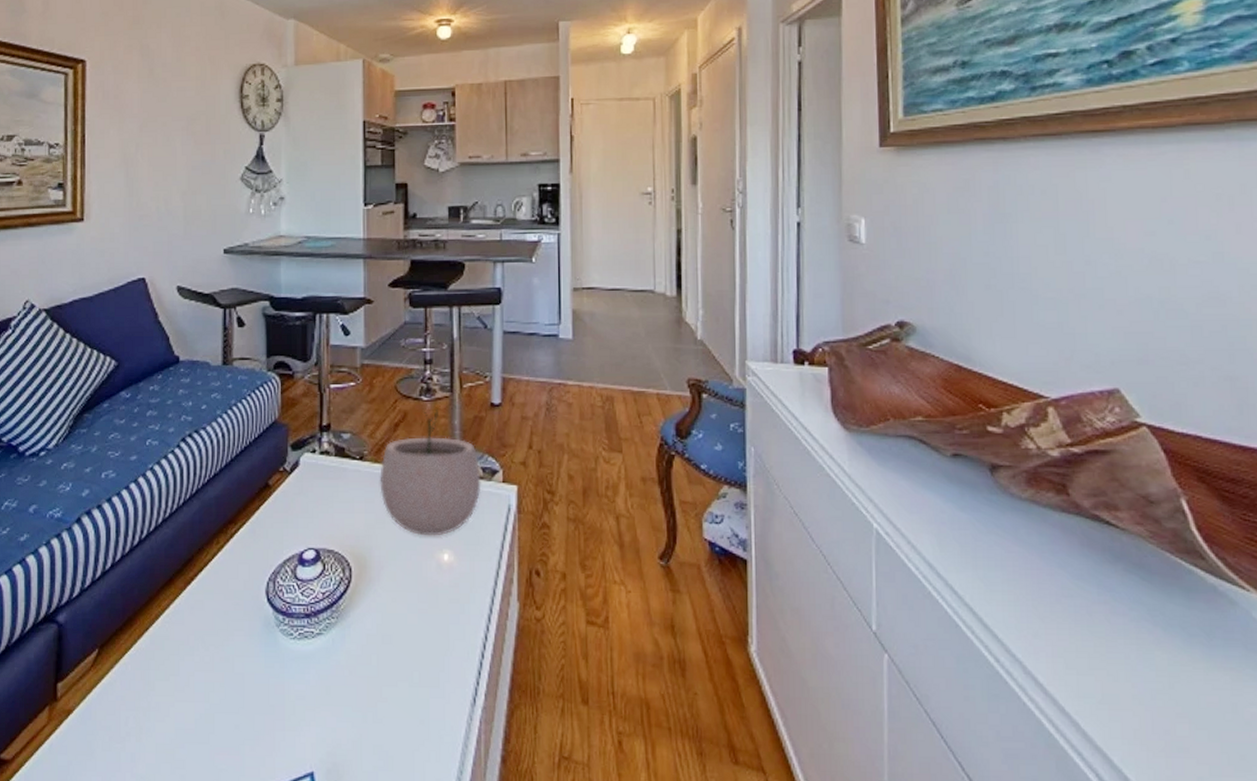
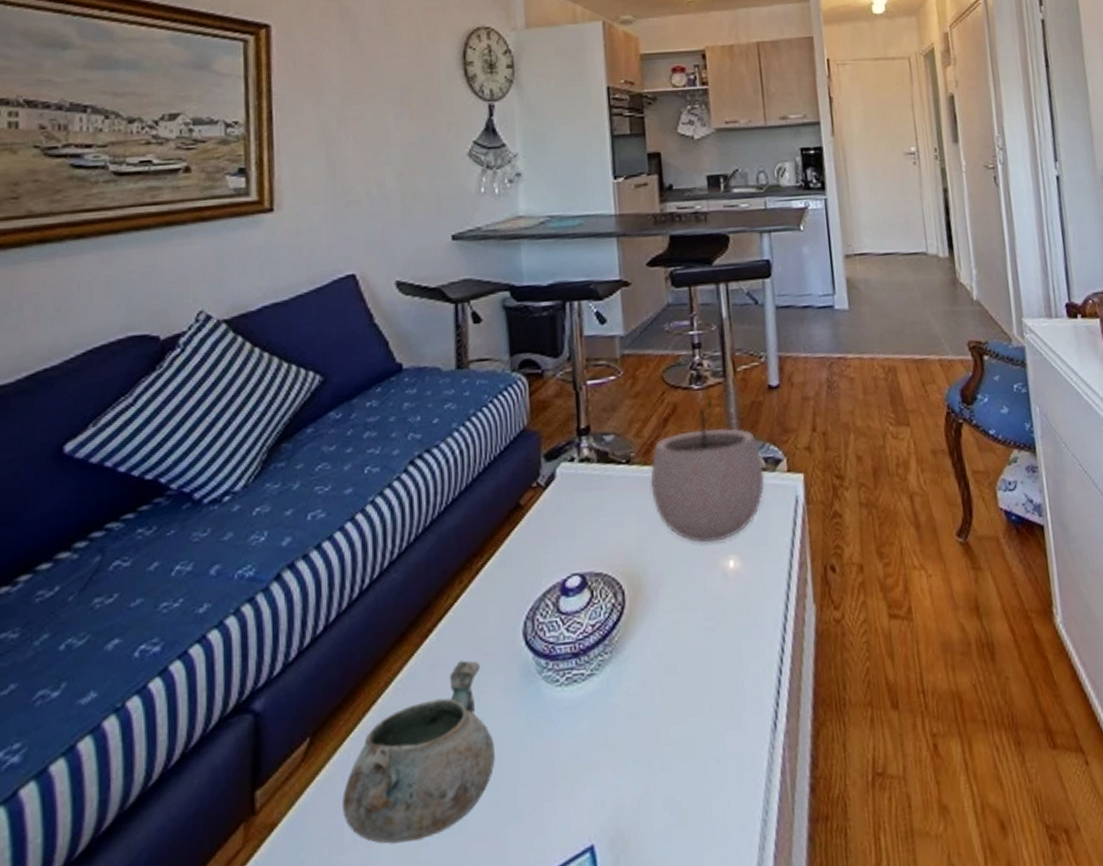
decorative bowl: none [121,606,238,742] -> present [342,660,495,844]

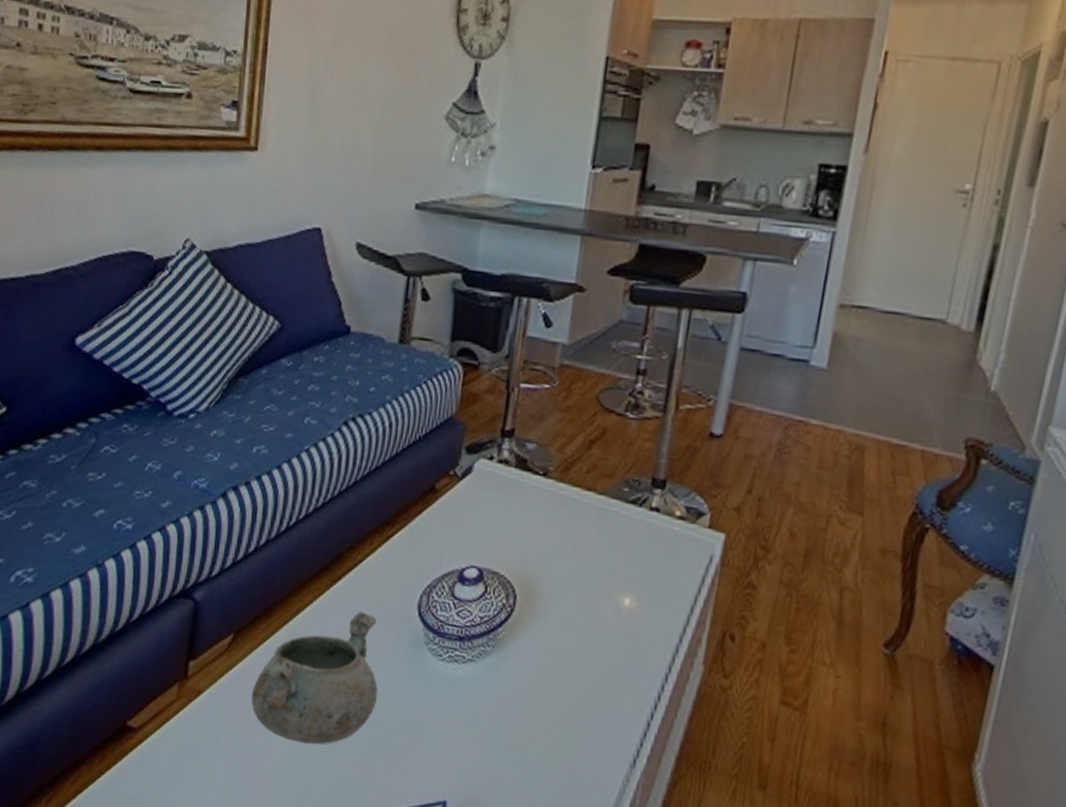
plant pot: present [650,396,765,544] -> none [561,427,685,577]

